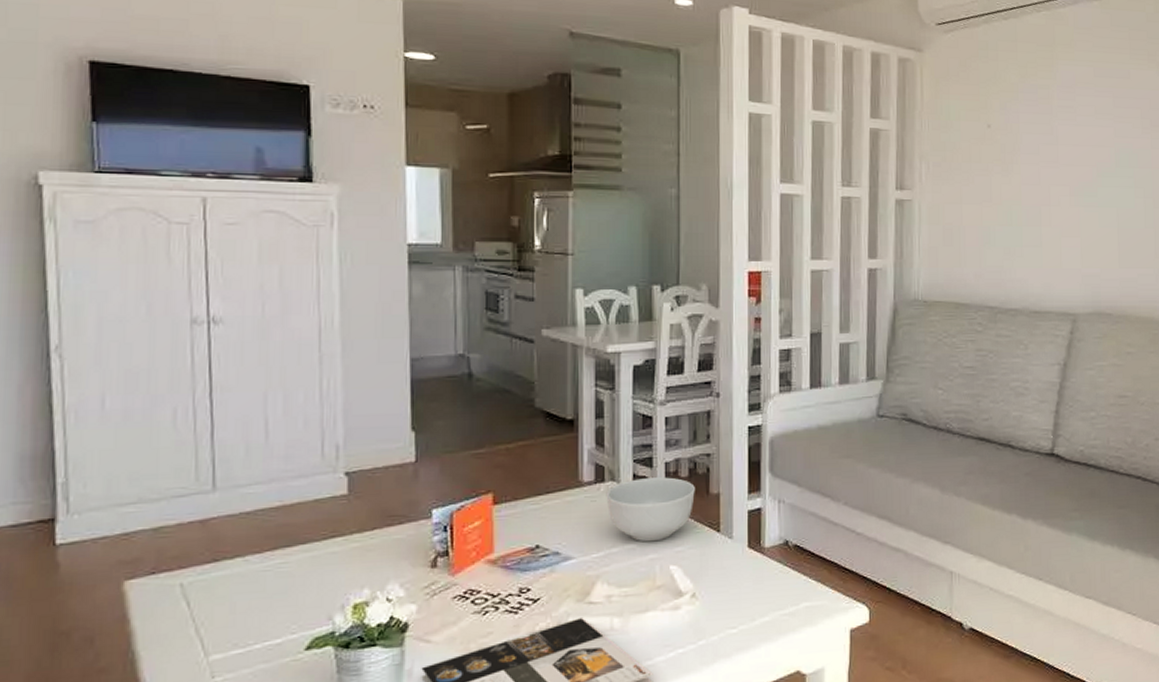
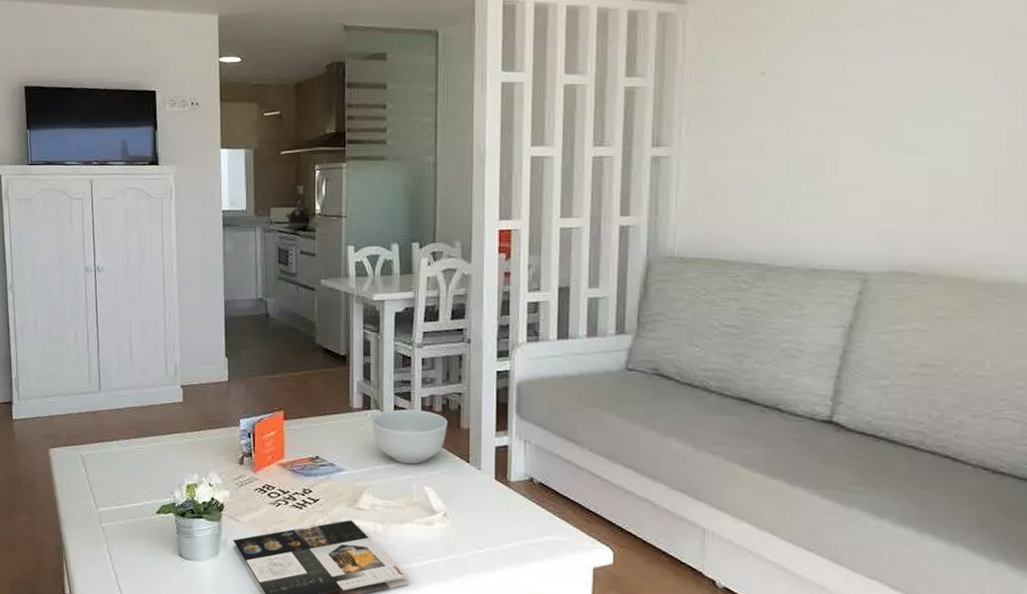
kettle: none [498,233,528,266] -> present [287,200,310,227]

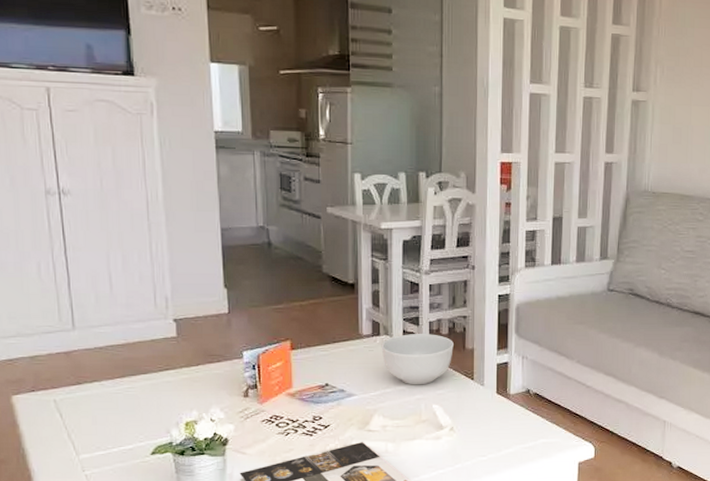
kettle: present [287,200,310,227] -> none [289,124,314,153]

